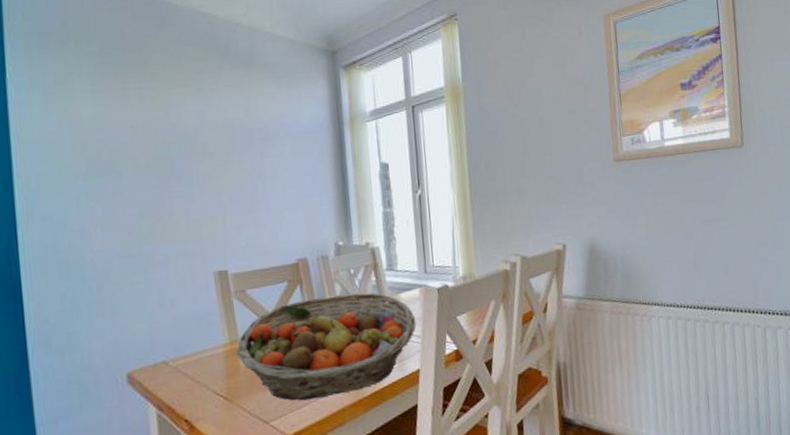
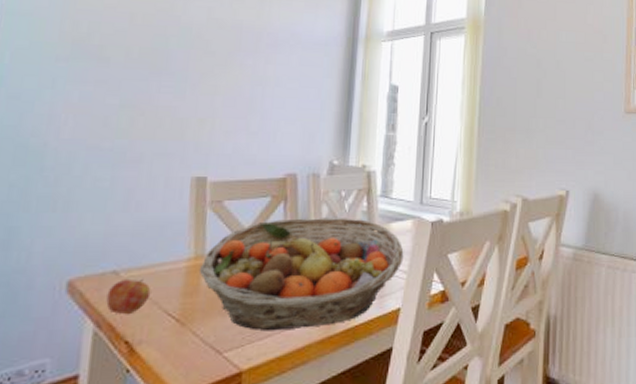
apple: none [162,365,199,398] -> present [106,278,151,315]

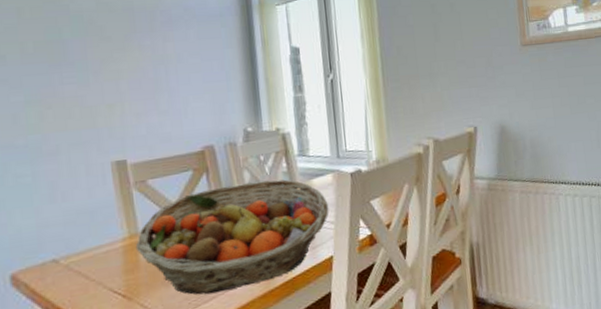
apple: present [106,278,151,315] -> none [51,262,94,299]

